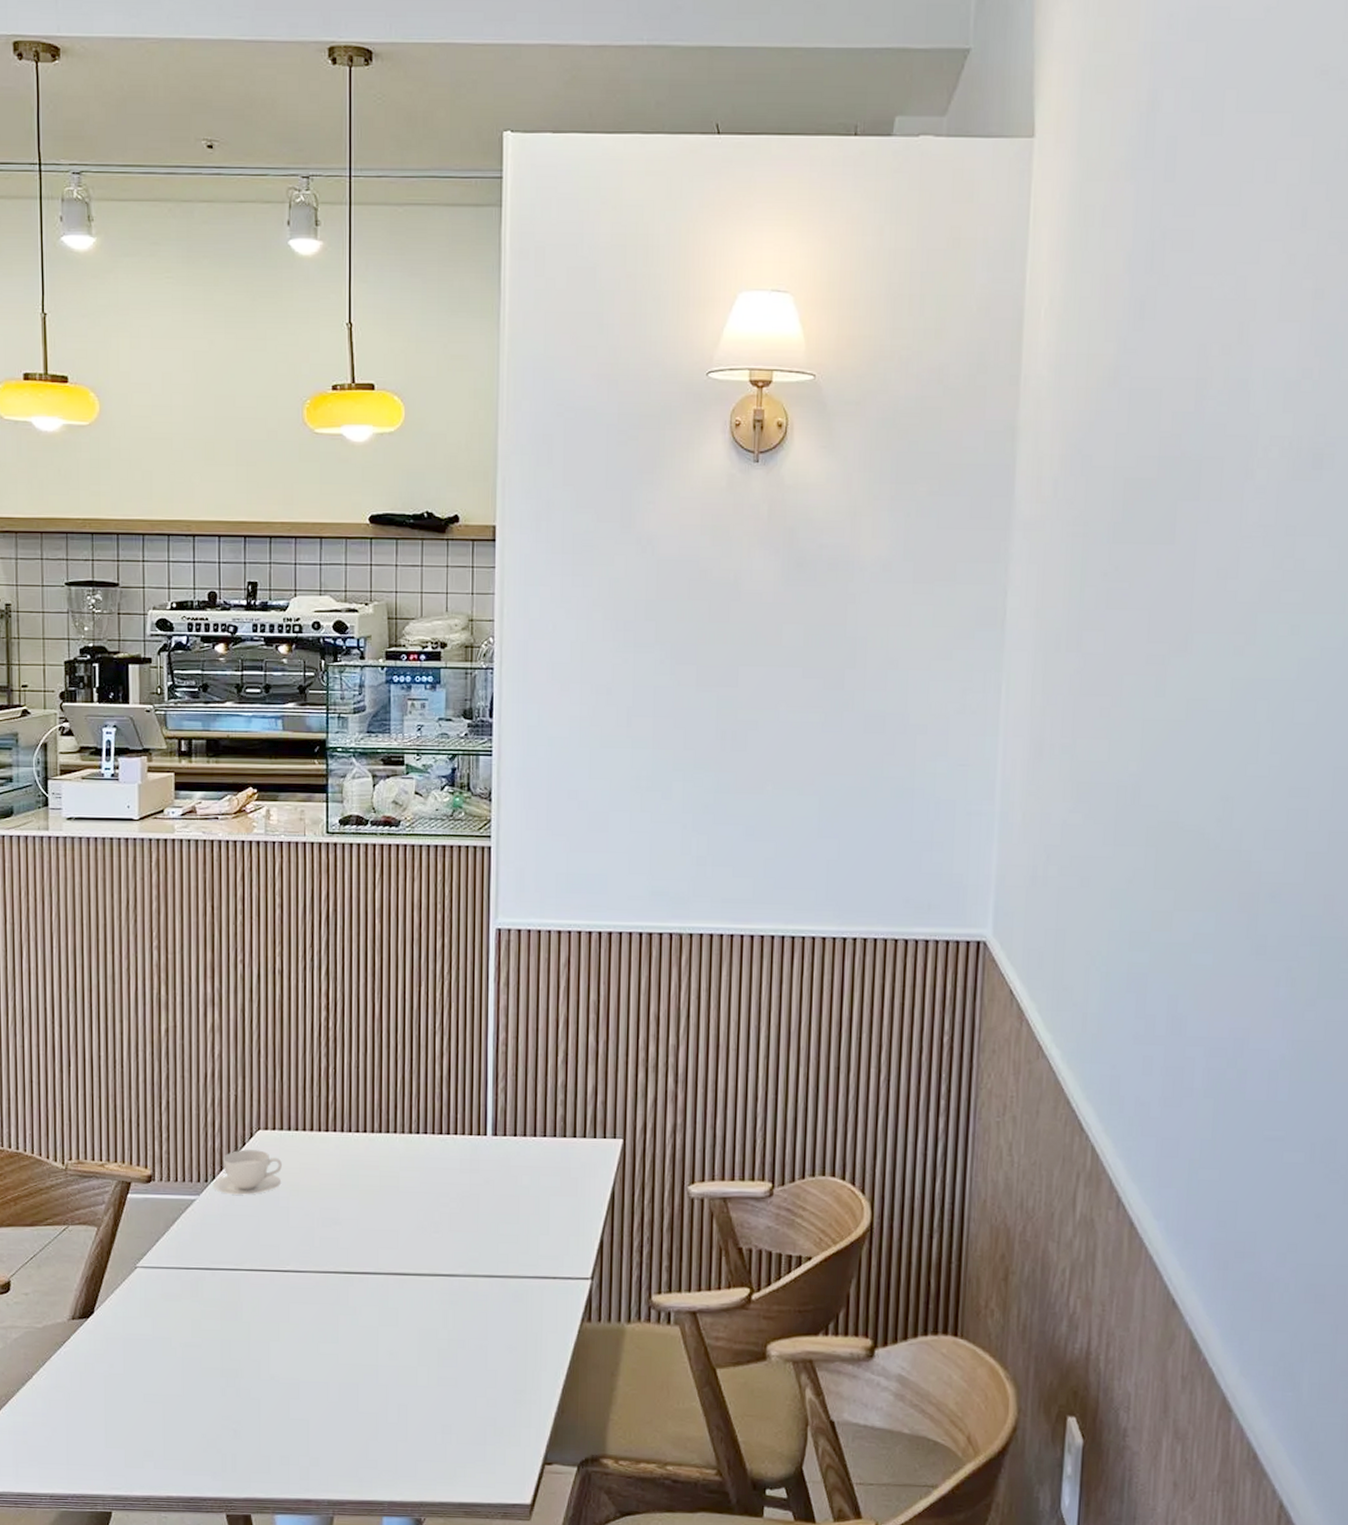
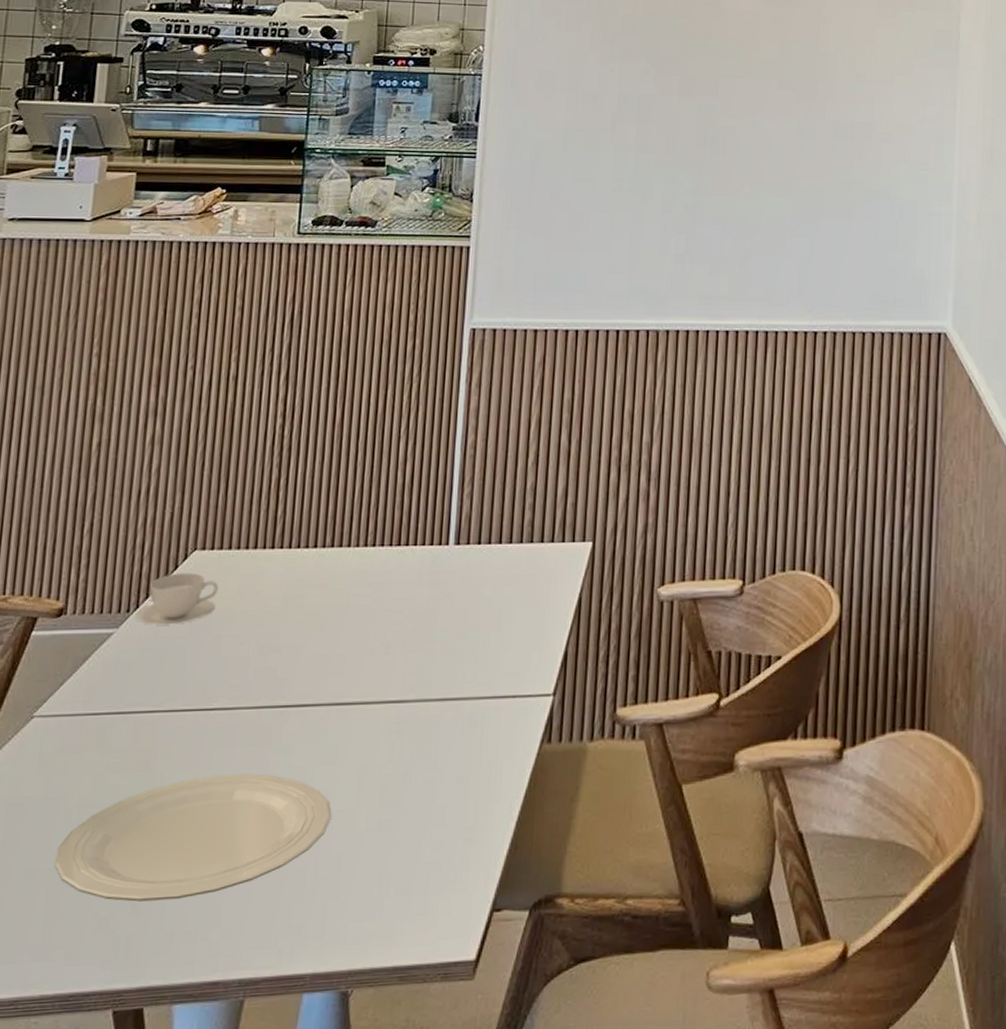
plate: none [167,1328,397,1429] -> present [55,774,332,902]

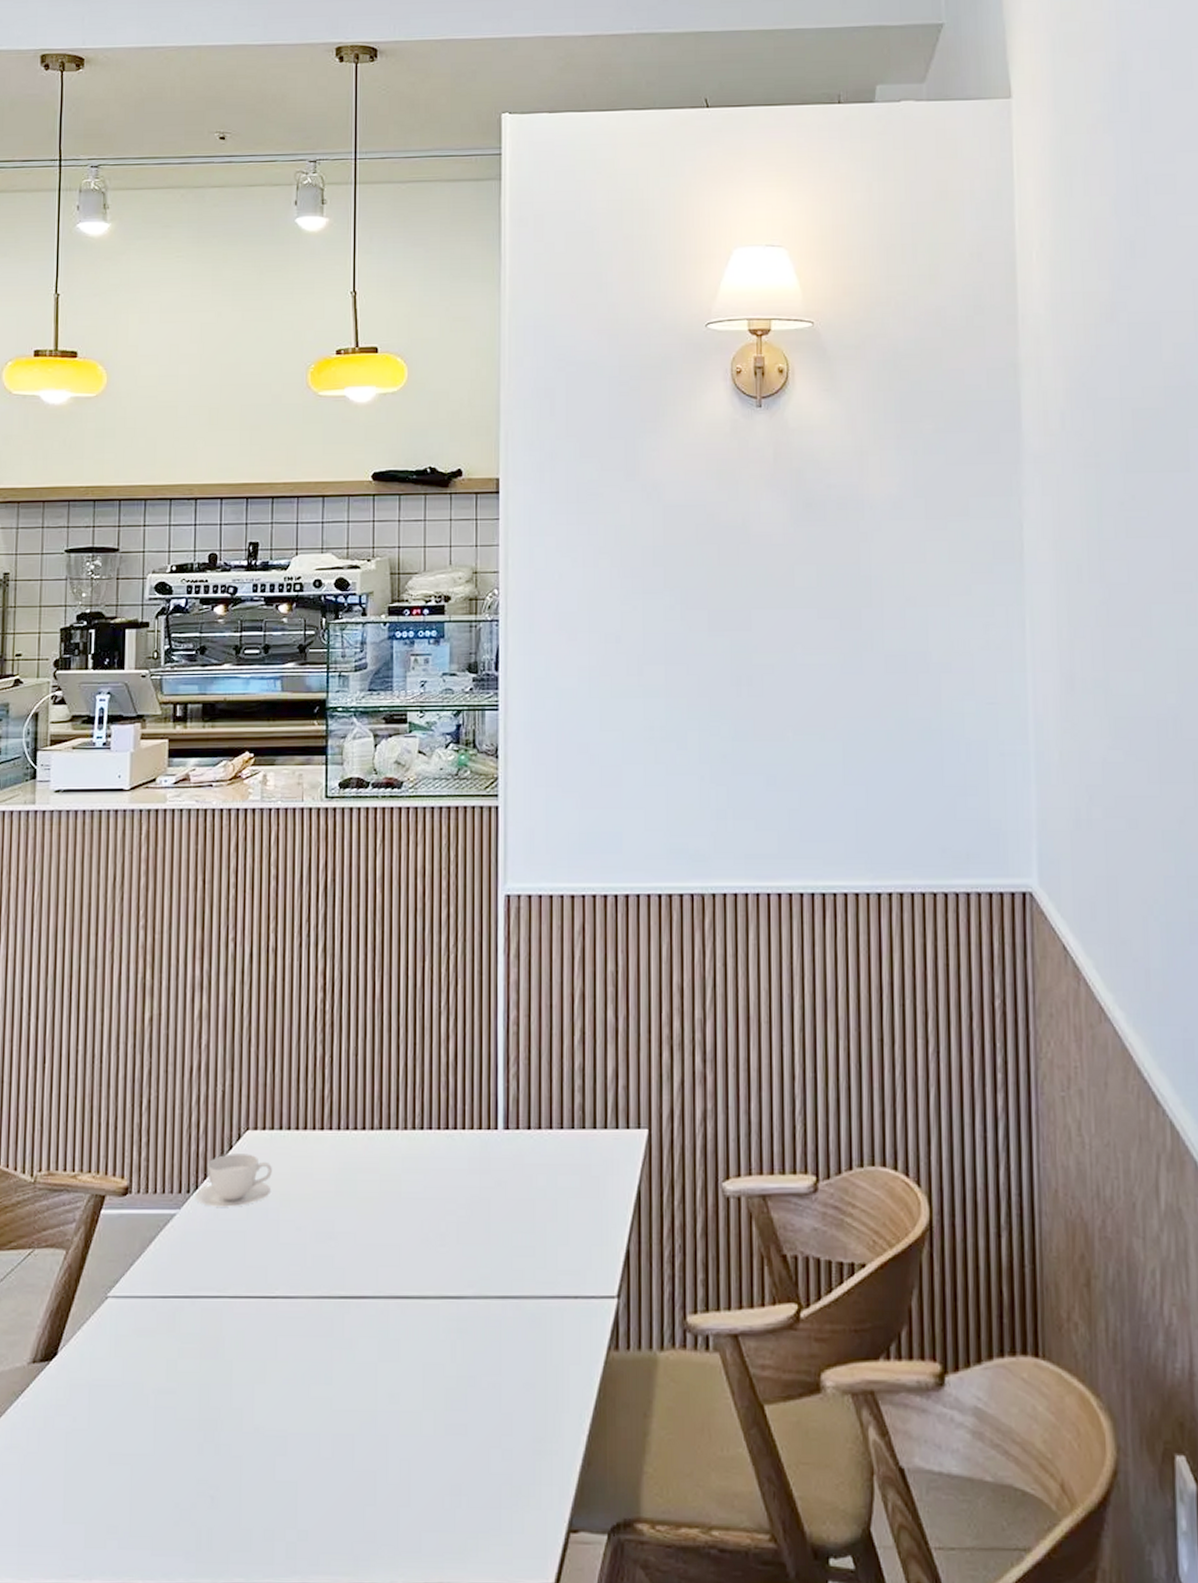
plate: present [55,774,332,902] -> none [137,1367,398,1495]

